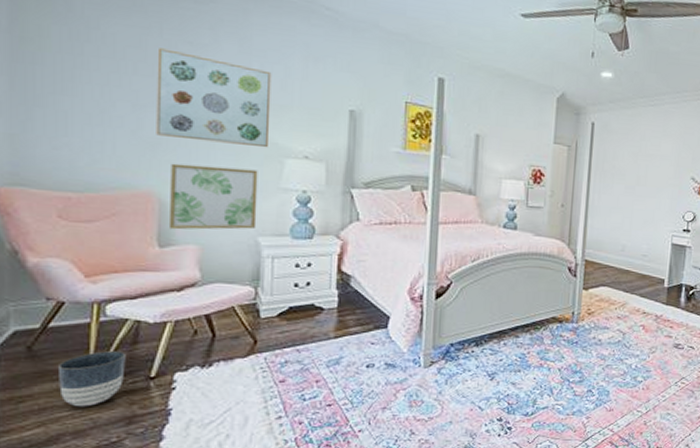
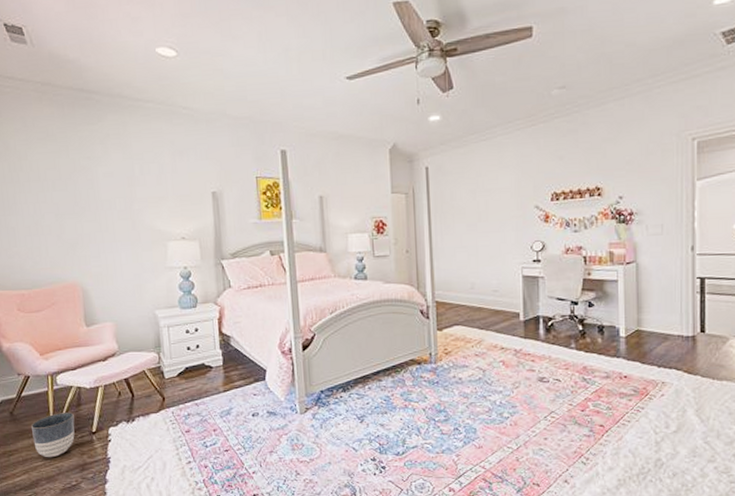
wall art: present [156,48,272,148] -> none [67,166,154,237]
wall art: present [170,163,258,230] -> none [86,254,153,311]

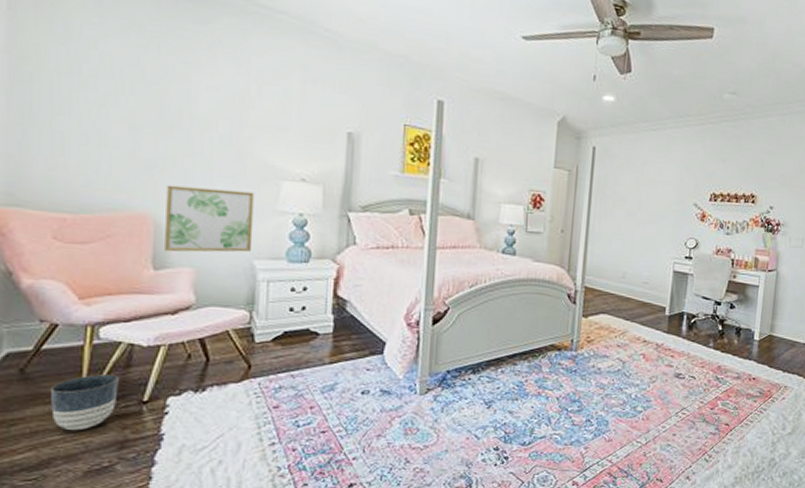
wall art: none [86,254,153,311] -> present [165,185,255,253]

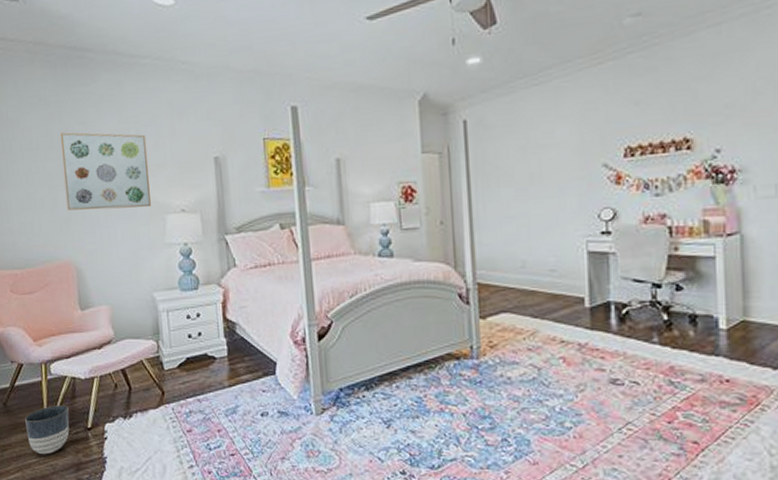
wall art: none [152,68,270,170] -> present [60,132,151,211]
wall art: present [165,185,255,253] -> none [80,229,151,293]

